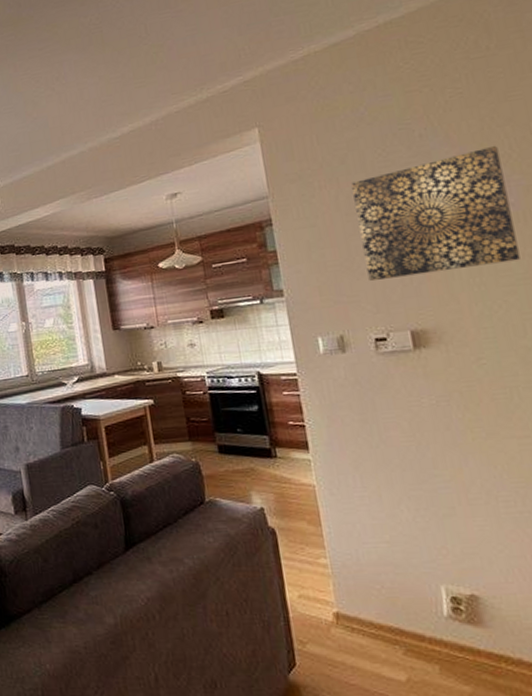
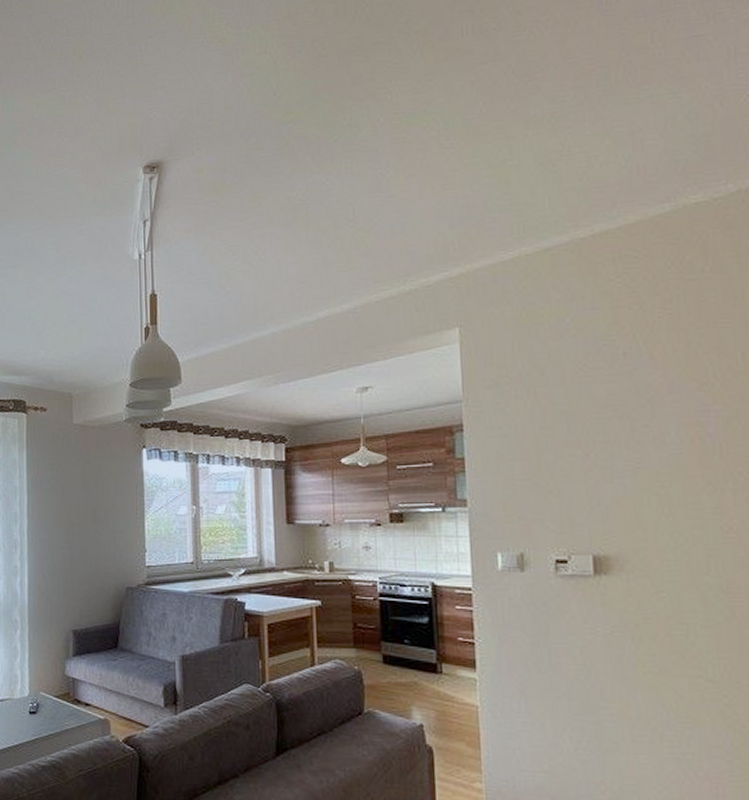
wall art: present [351,145,520,281] -> none [549,372,712,499]

